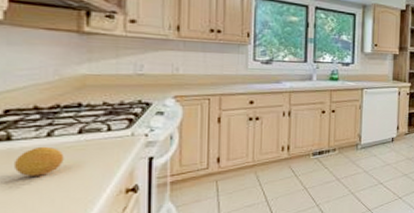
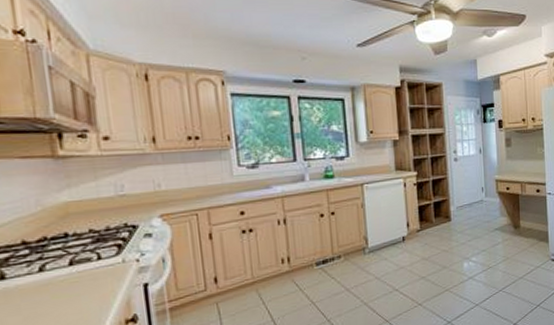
fruit: present [15,146,64,176] -> none [12,282,60,315]

